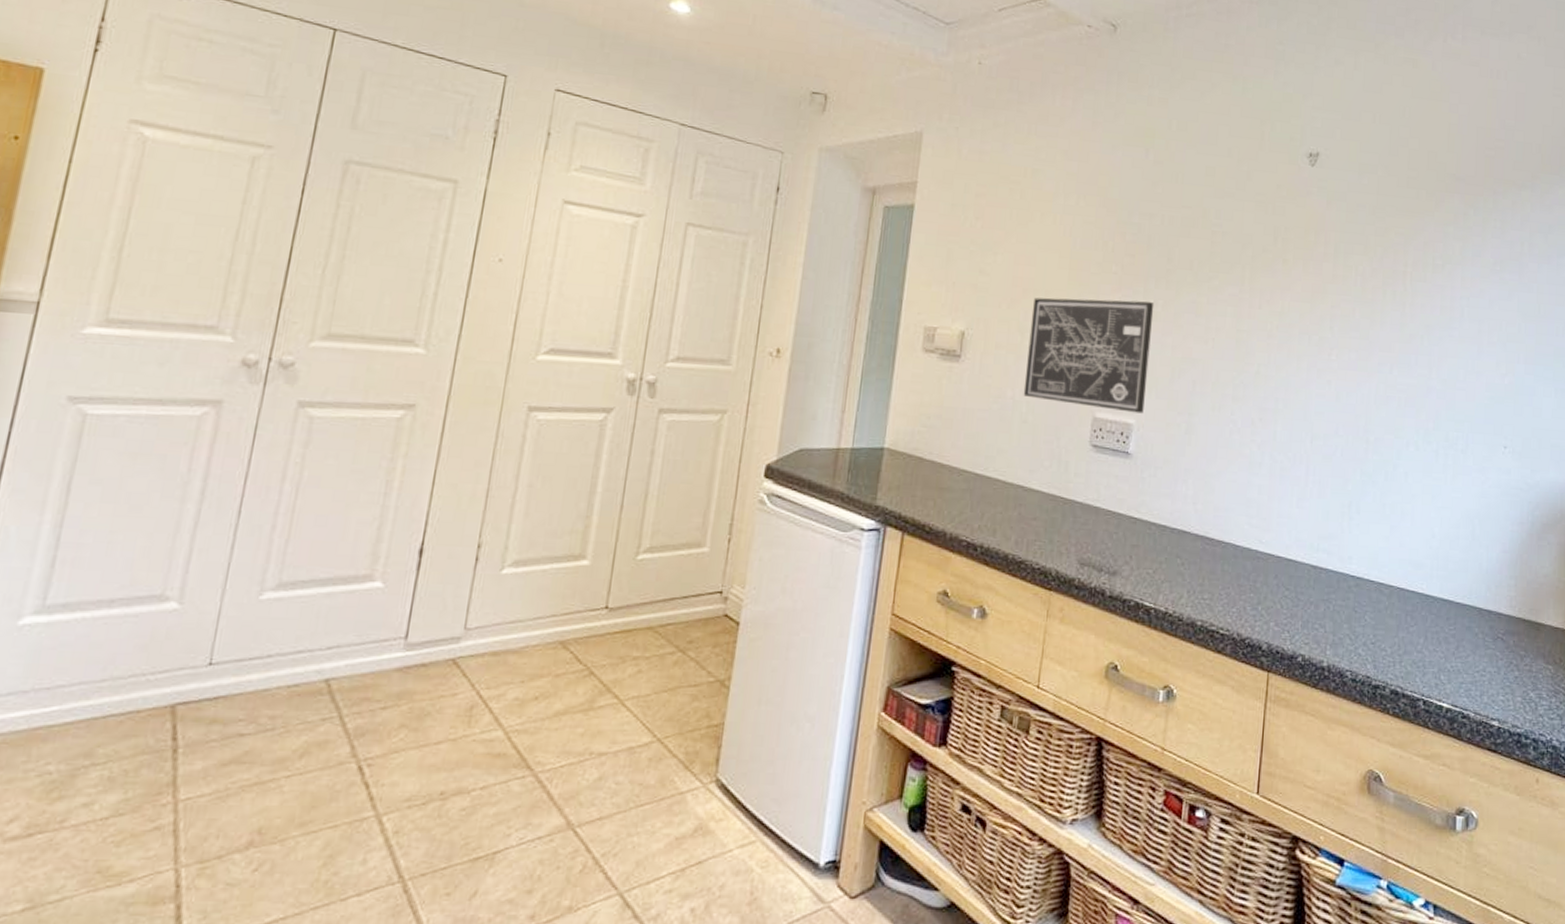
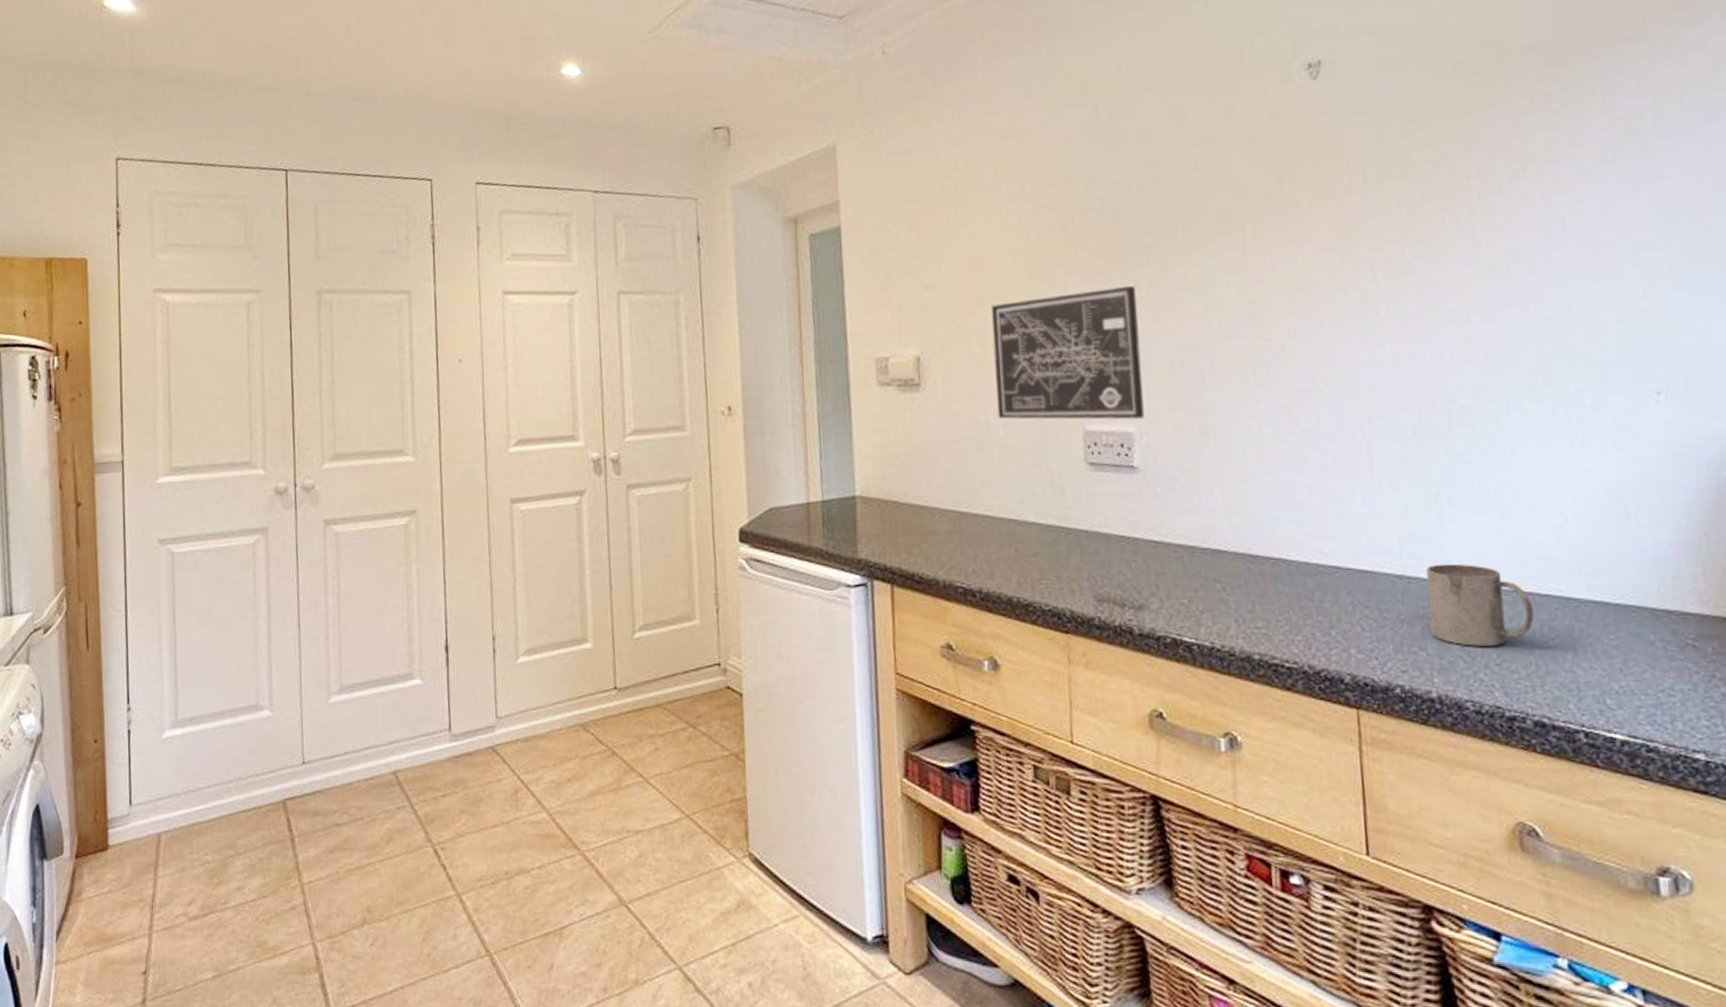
mug: none [1330,559,1403,628] -> present [1426,563,1535,647]

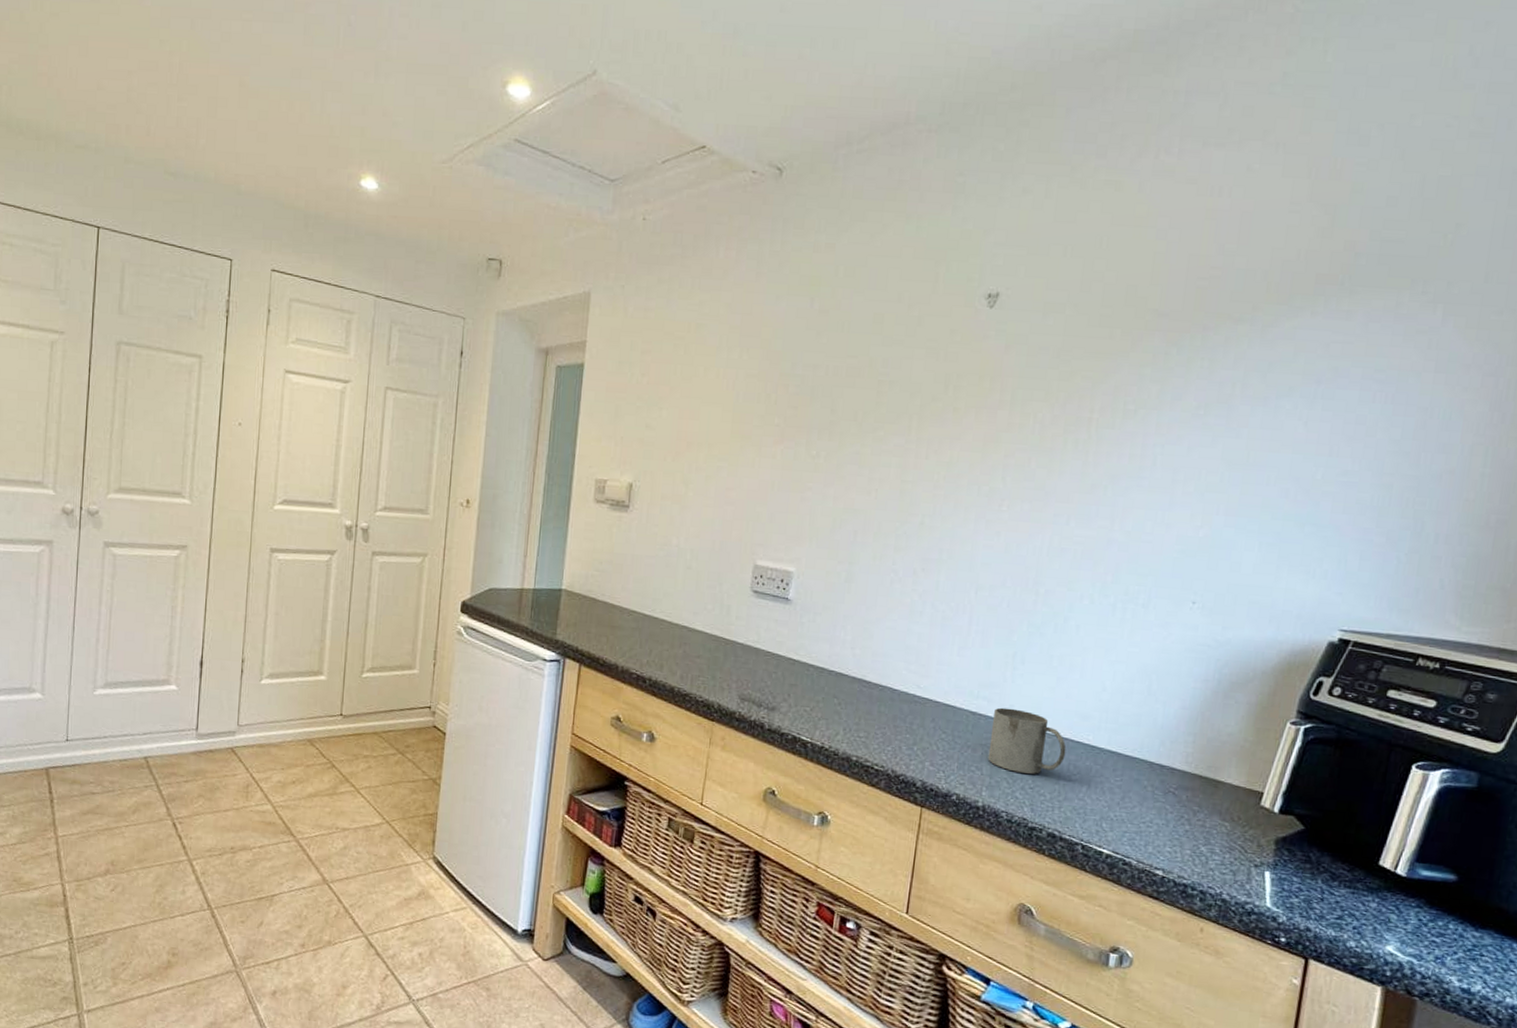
wall art: present [991,286,1145,420] -> none [687,450,817,562]

